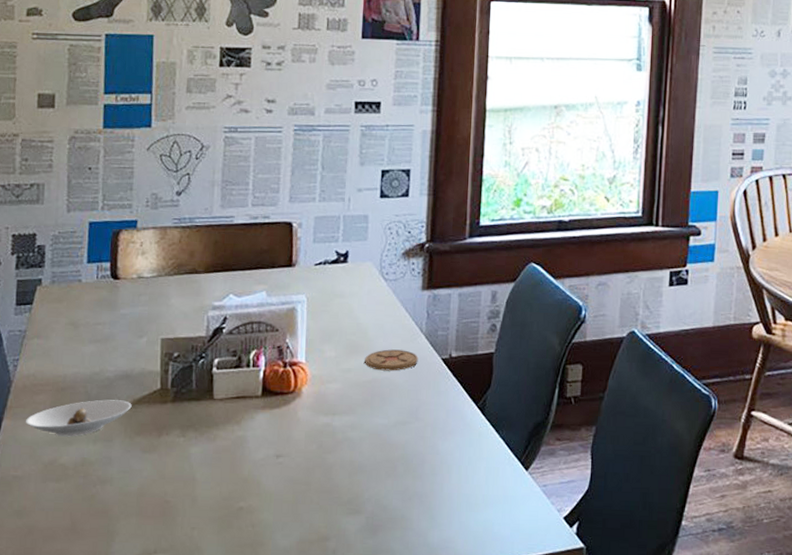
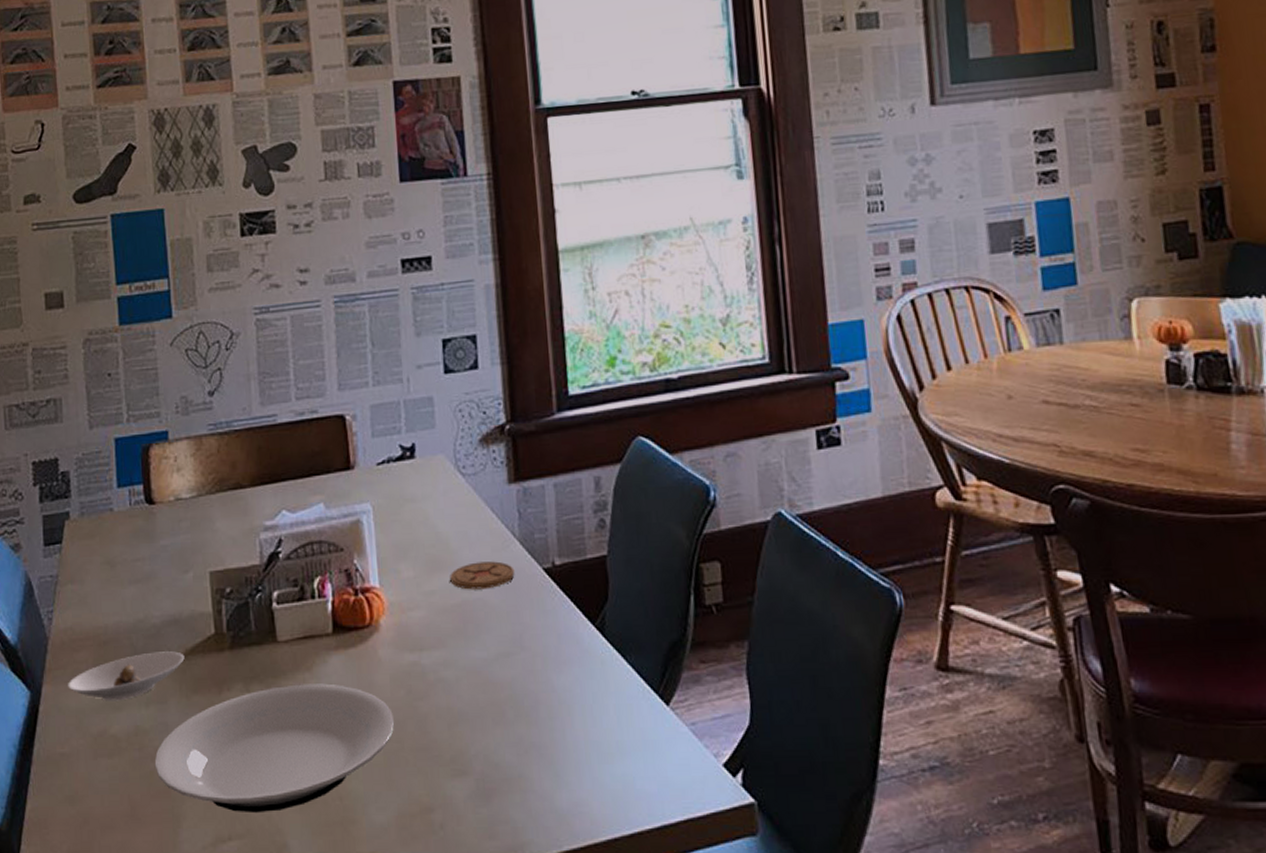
plate: none [96,434,305,534] -> present [154,683,395,813]

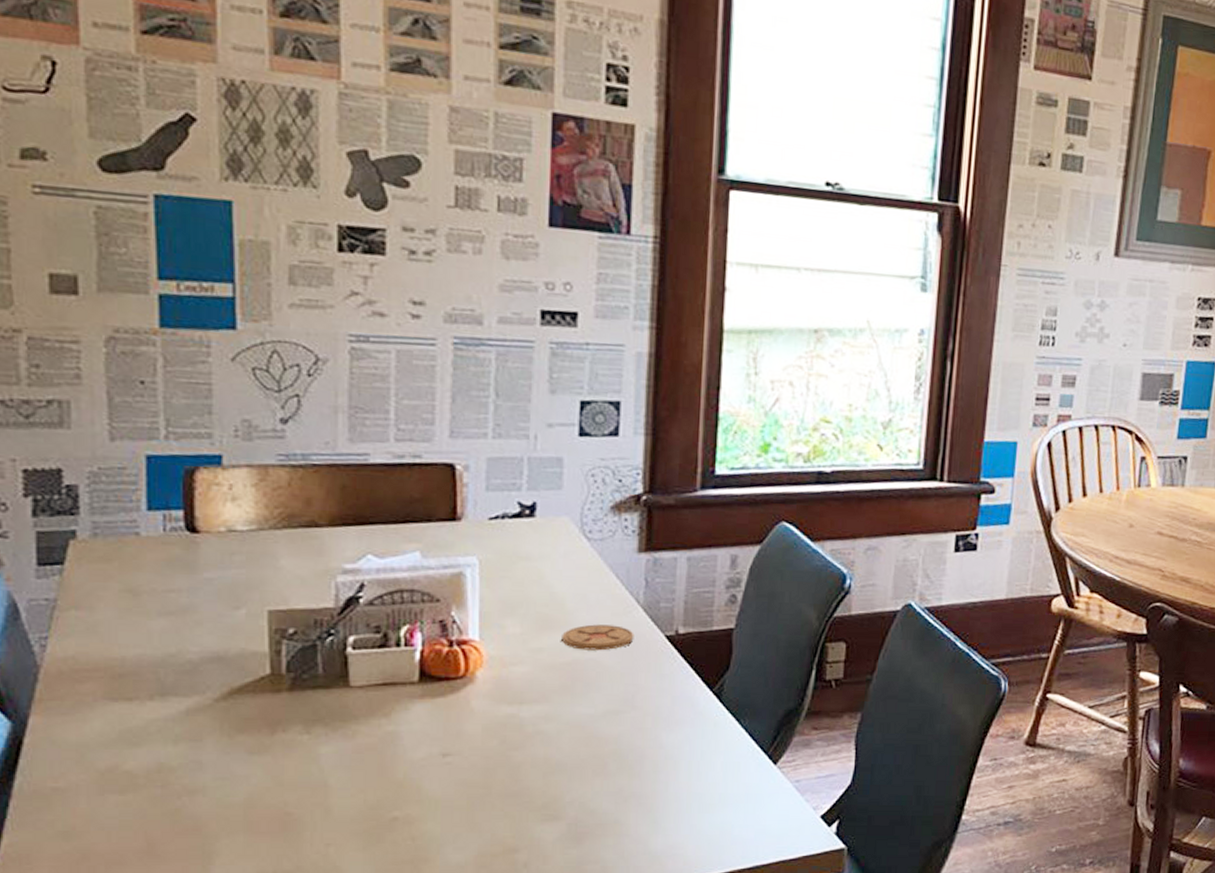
saucer: present [68,651,185,701] -> none [66,688,229,737]
plate: present [154,683,395,813] -> none [182,729,483,852]

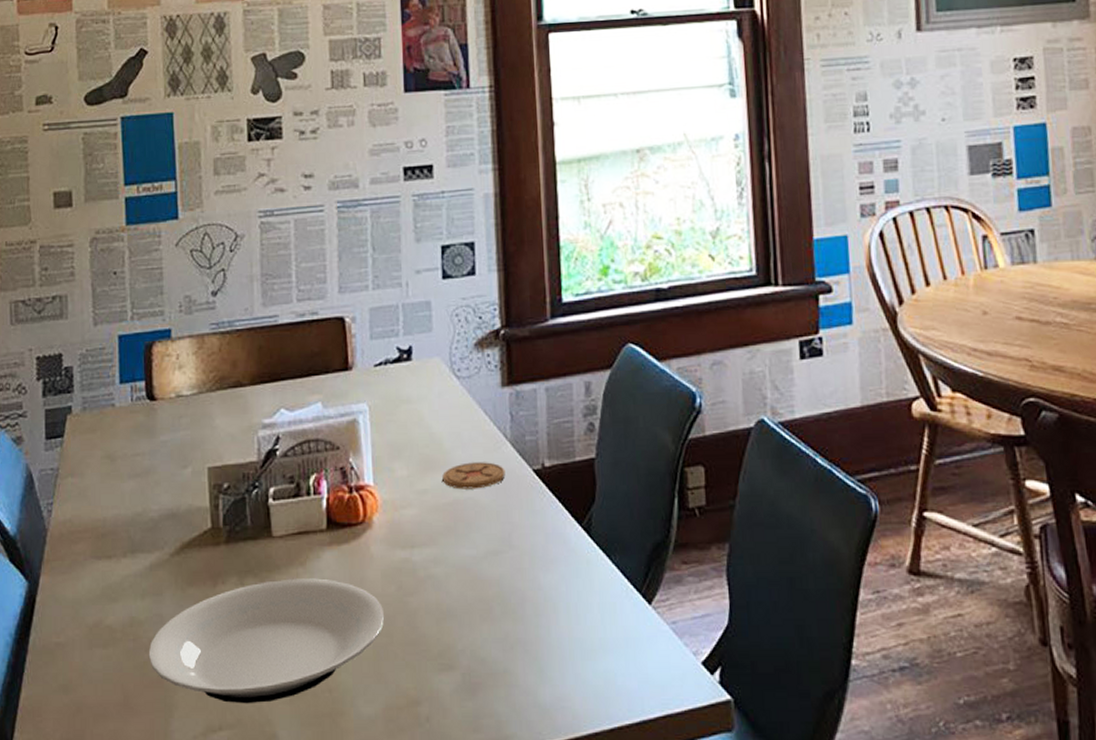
plate: none [182,729,483,852] -> present [148,578,385,704]

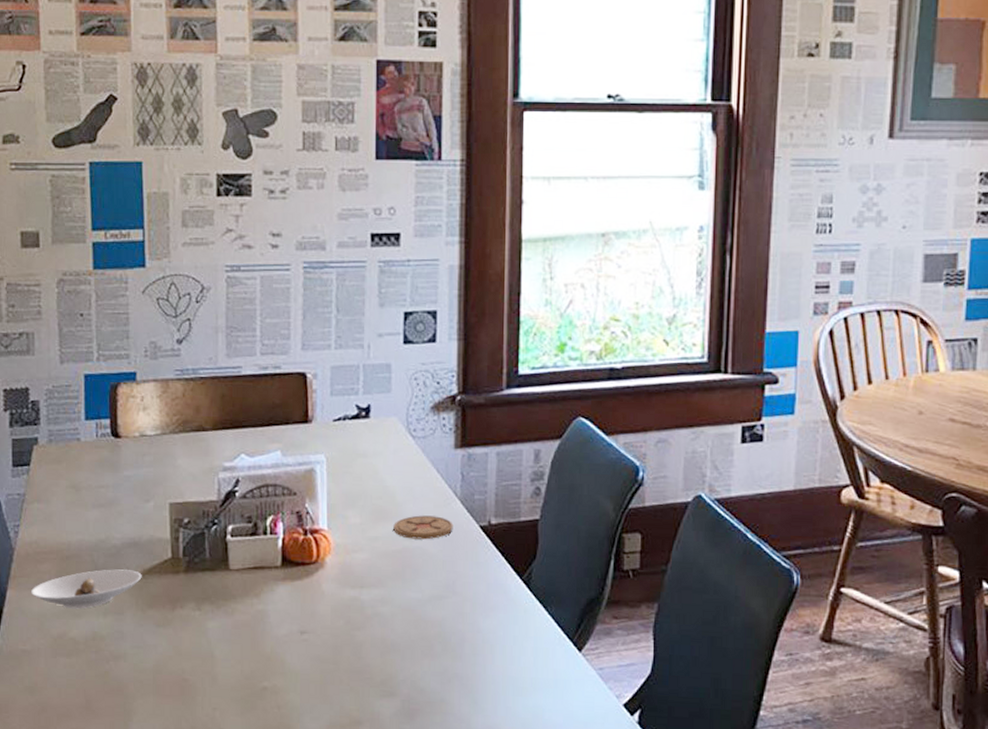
saucer: none [65,545,181,593] -> present [31,569,142,609]
plate: present [148,578,385,704] -> none [109,607,333,714]

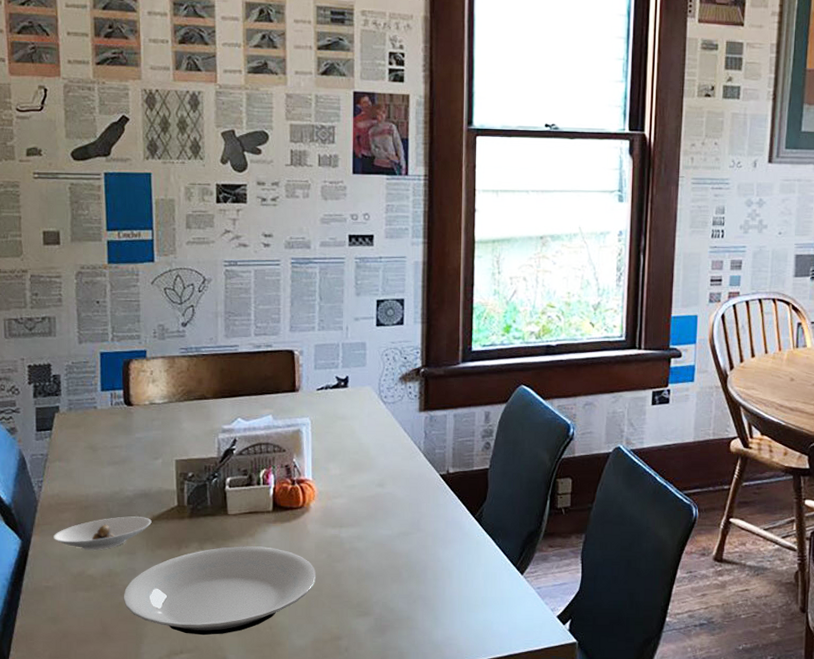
plate: none [109,607,333,714] -> present [123,546,316,636]
coaster: present [393,515,453,540] -> none [368,467,418,487]

